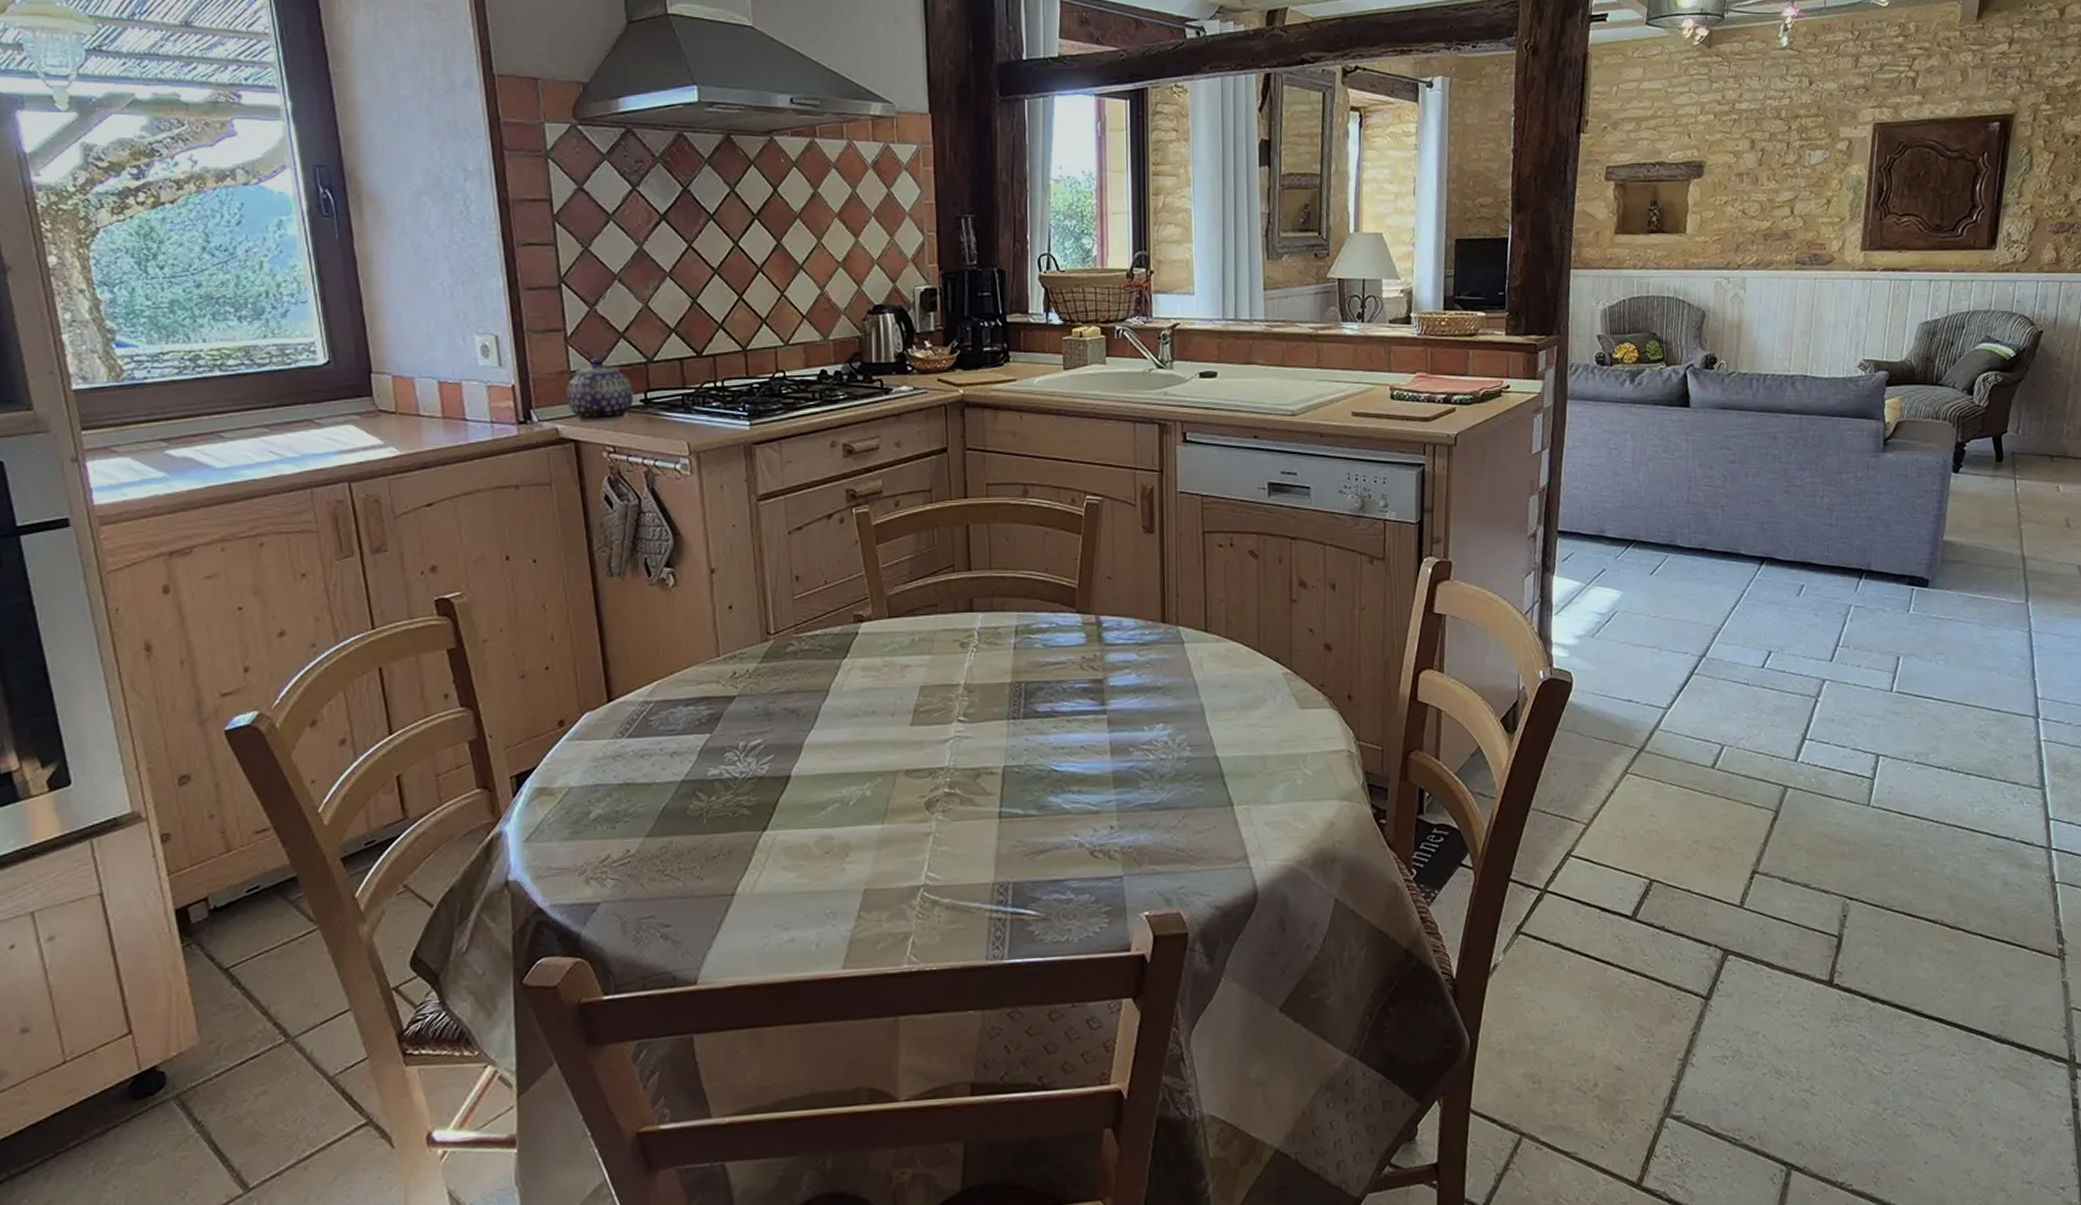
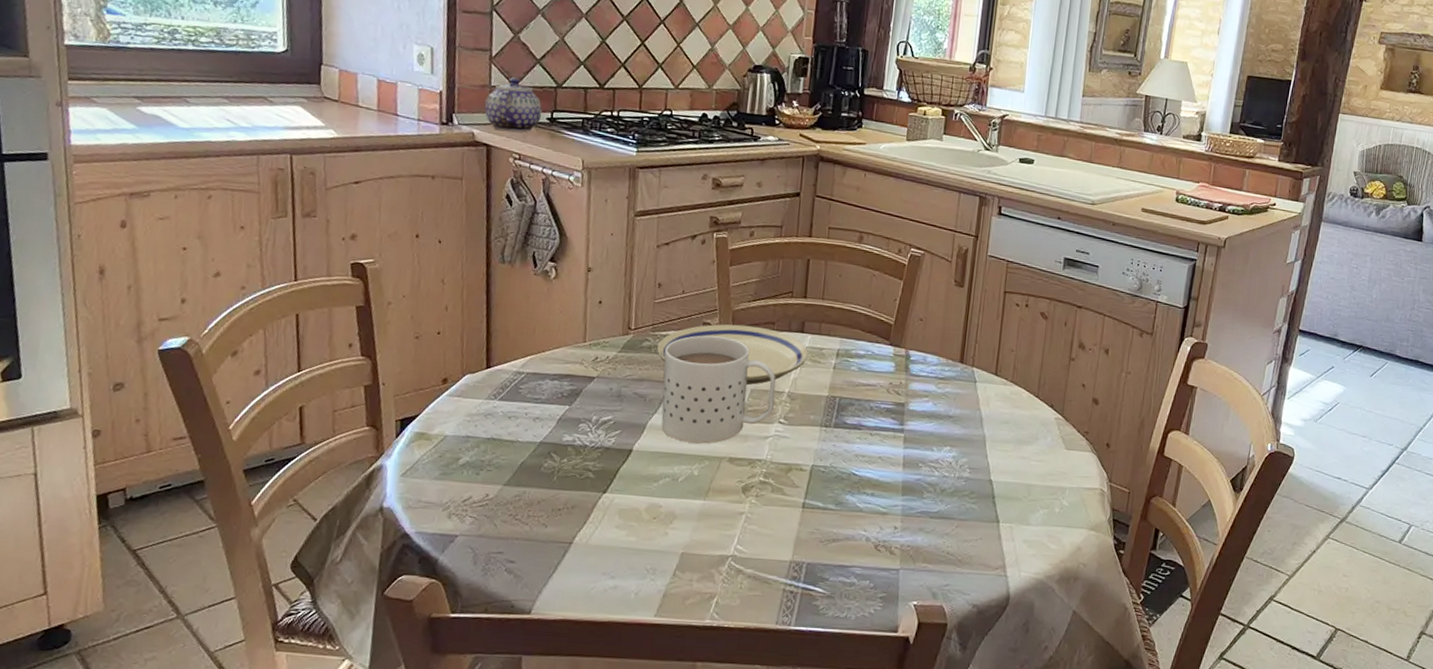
plate: none [804,611,981,683] -> present [657,324,808,386]
mug: none [813,629,949,759] -> present [661,335,777,444]

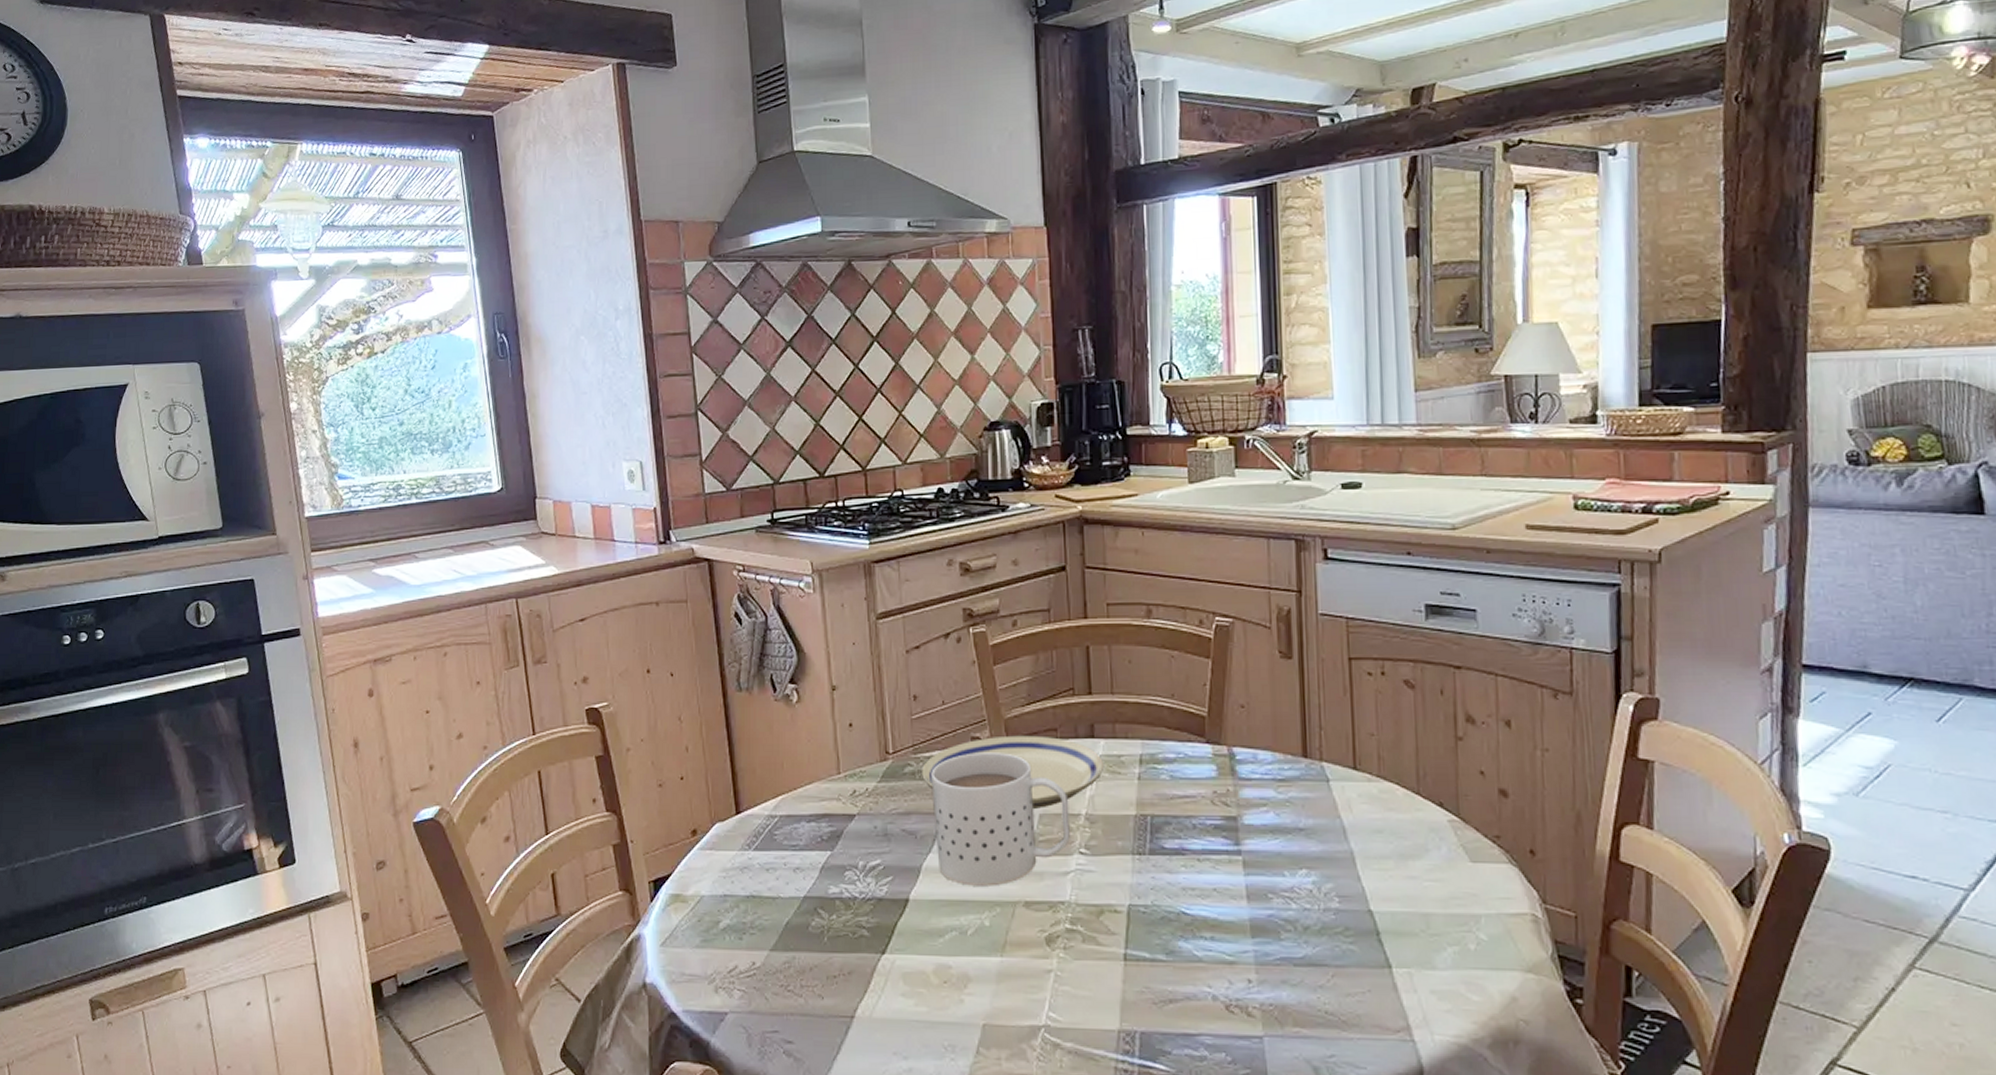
teapot: present [484,77,542,132] -> none [701,480,761,542]

